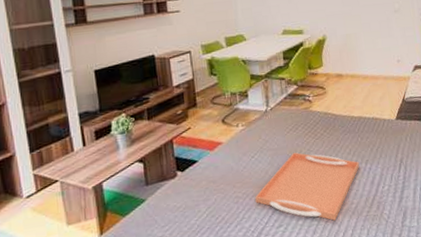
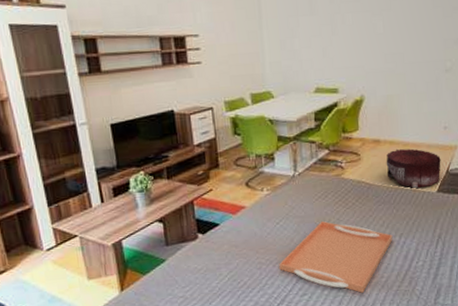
pouf: none [349,81,398,117] -> present [386,148,441,189]

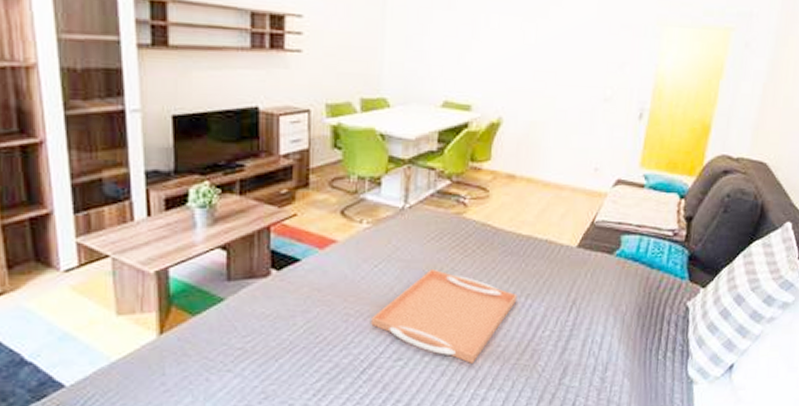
pouf: present [386,148,441,189] -> none [518,188,587,241]

